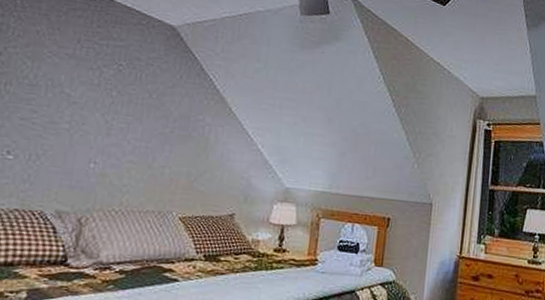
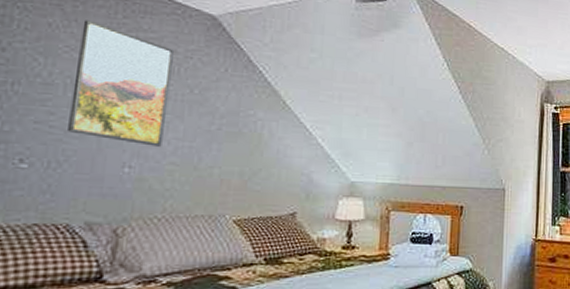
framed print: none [46,28,138,146] -> present [68,20,174,147]

